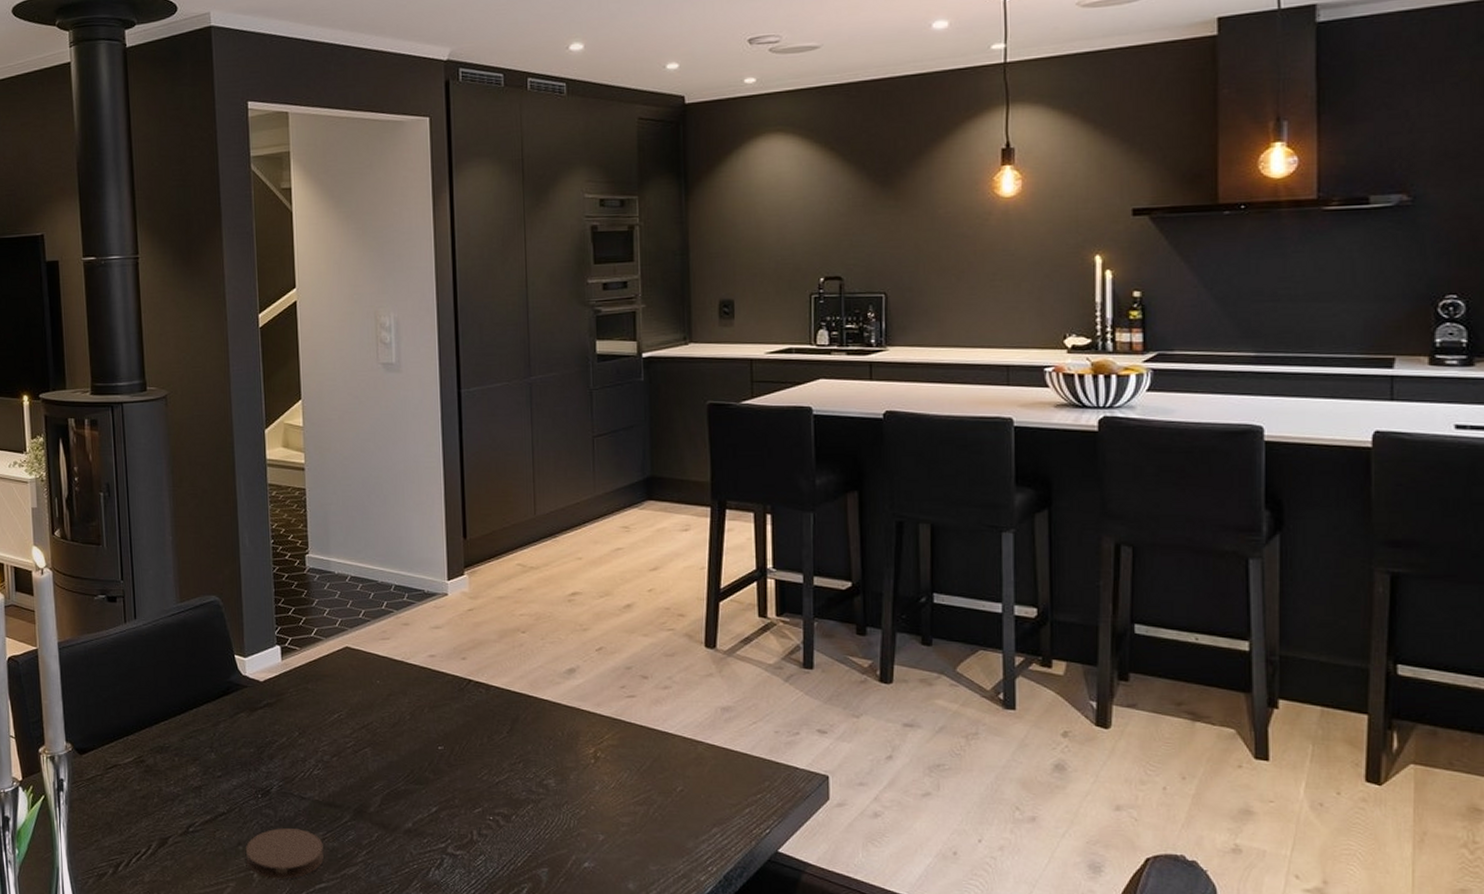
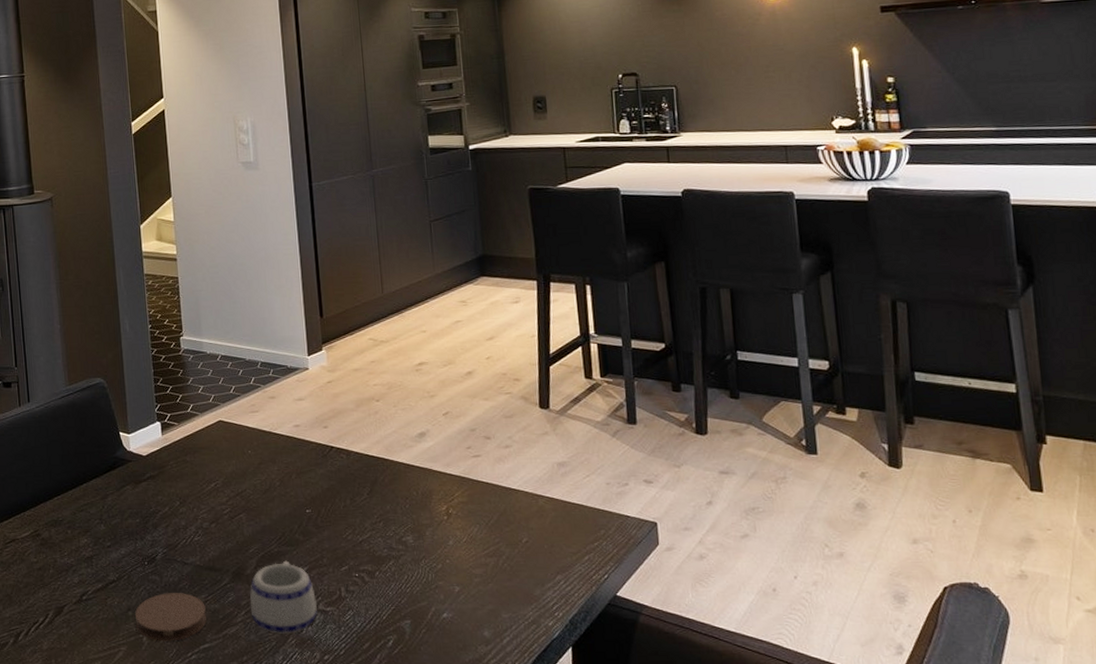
mug: none [372,799,447,877] -> present [249,560,318,634]

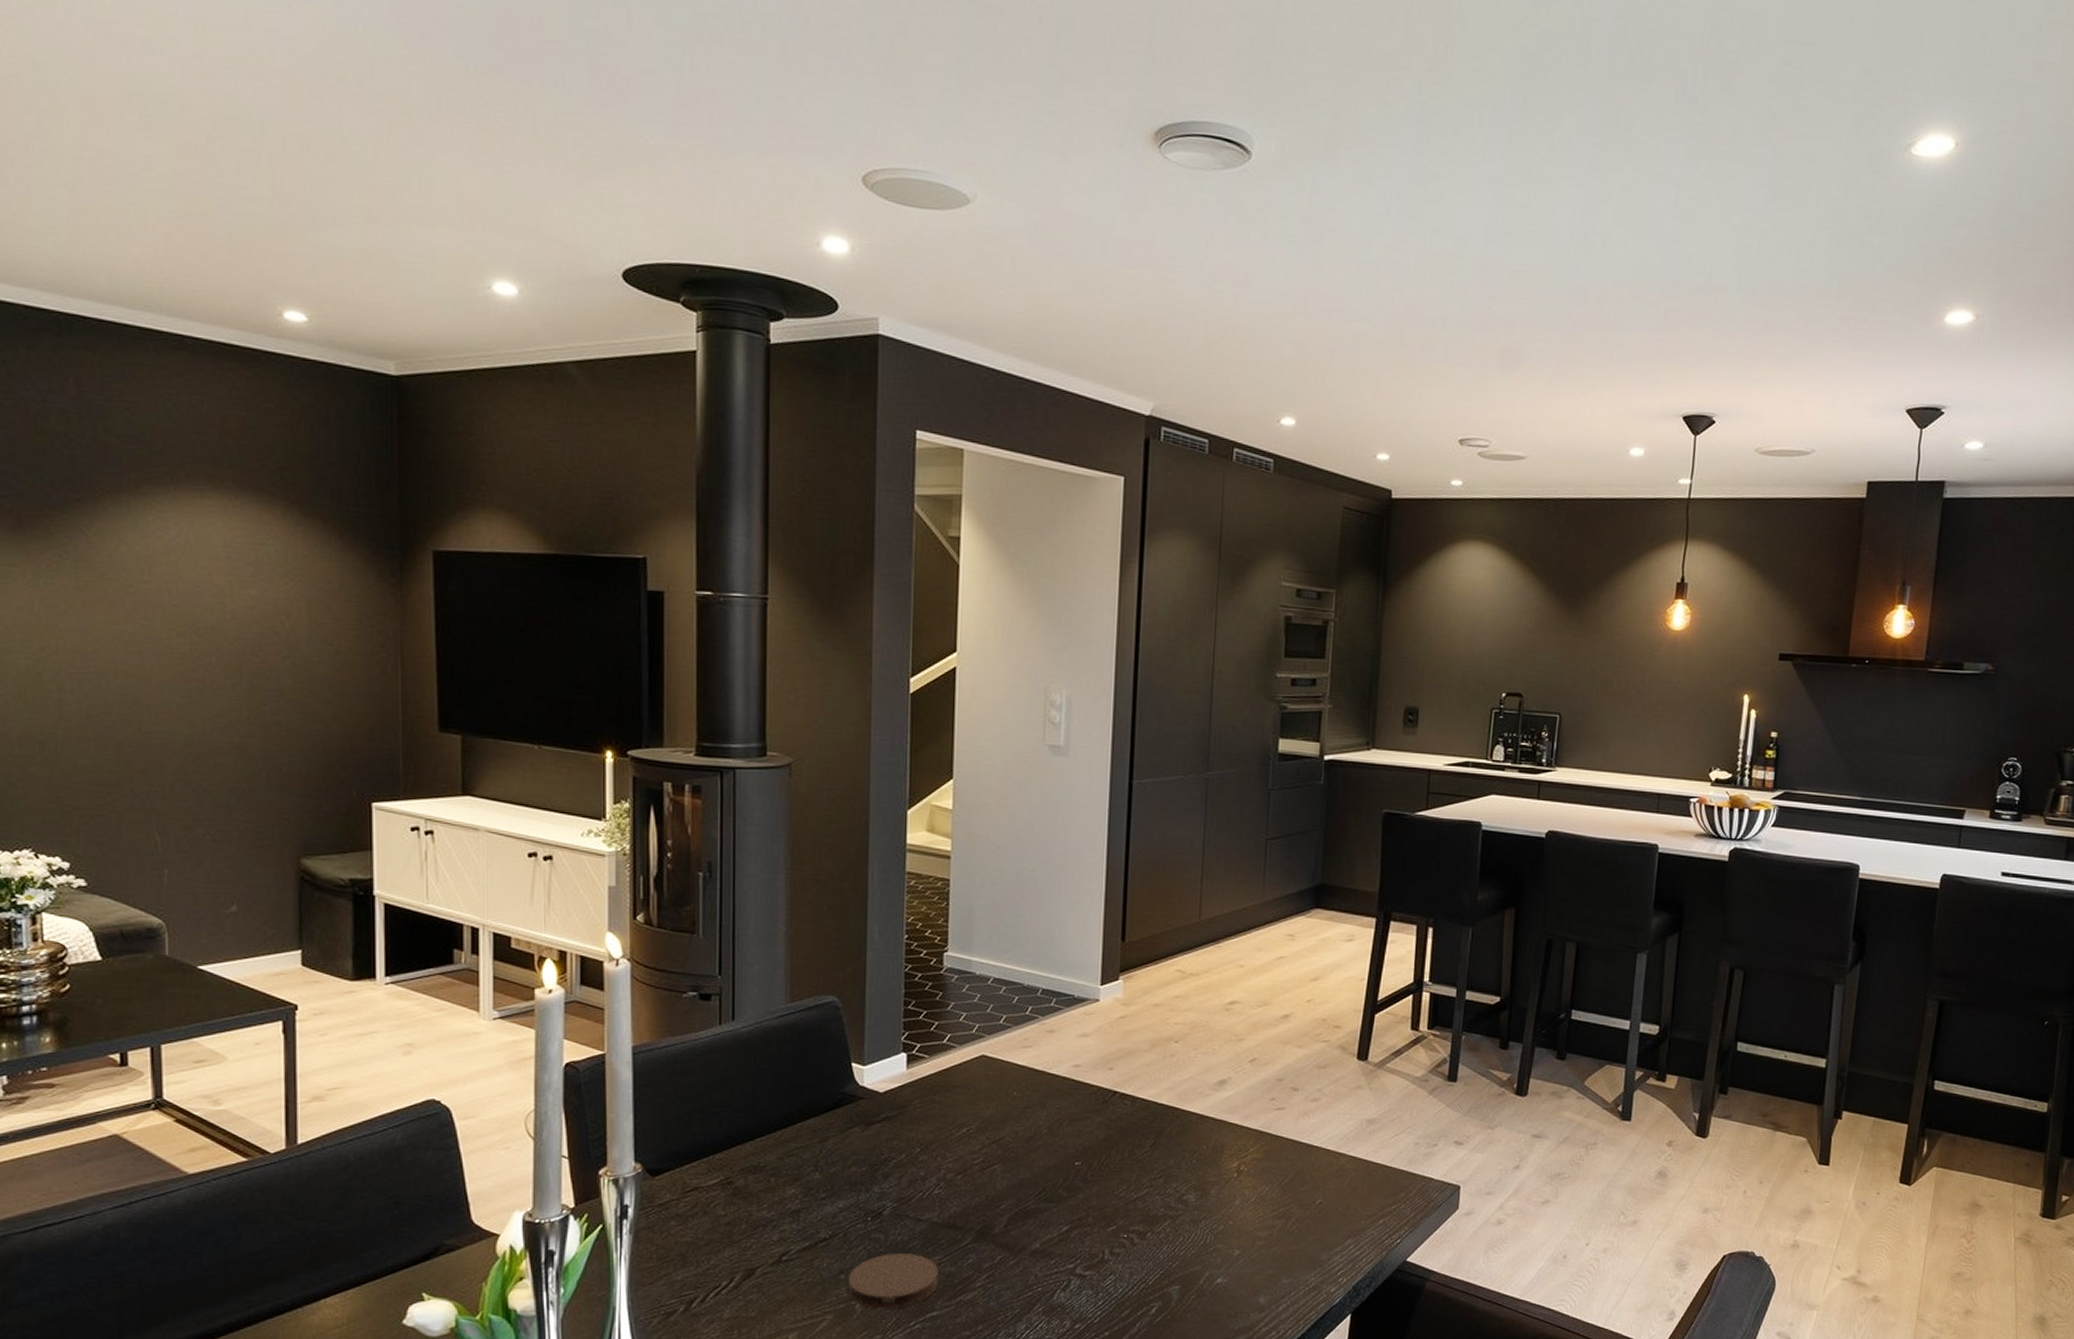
mug: present [249,560,318,634] -> none [993,1218,1075,1300]

